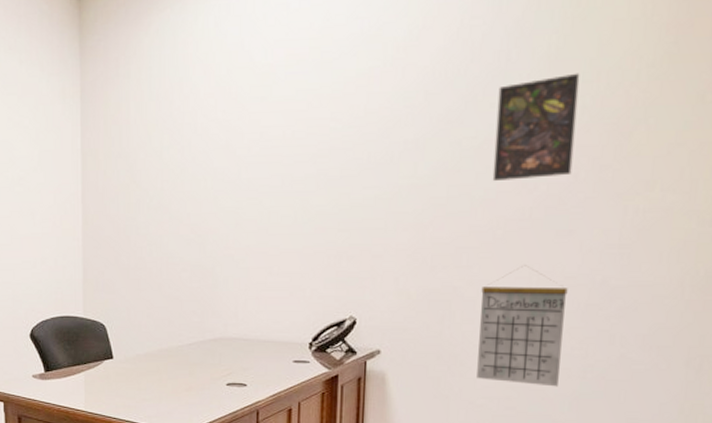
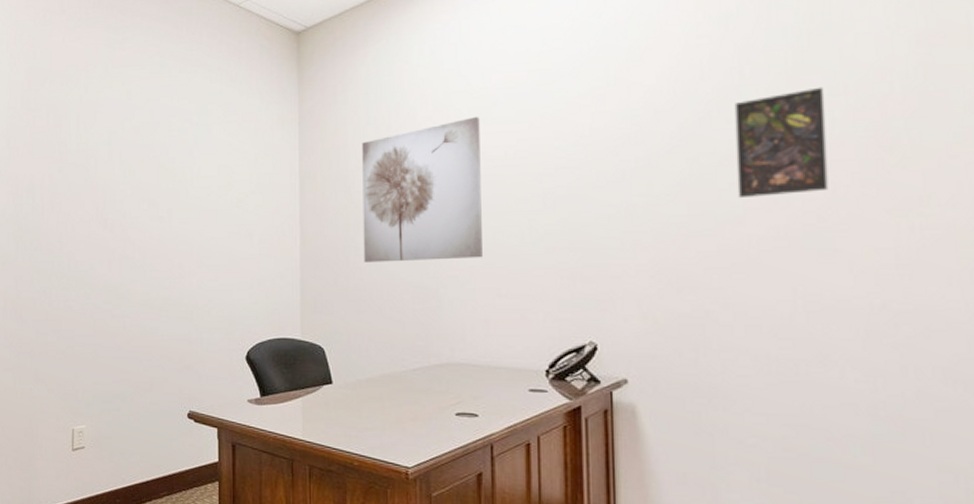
wall art: none [144,95,261,242] -> present [362,117,482,263]
calendar: present [477,265,568,387] -> none [738,287,845,426]

